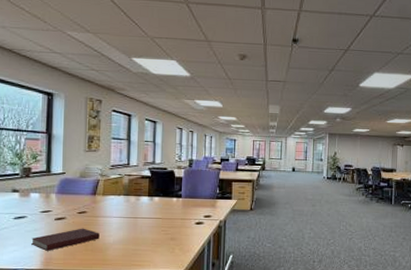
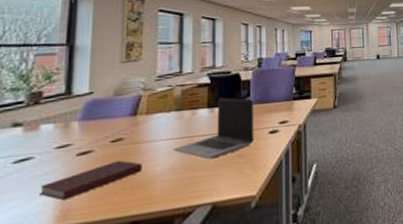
laptop computer: none [122,190,184,238] -> present [173,98,254,160]

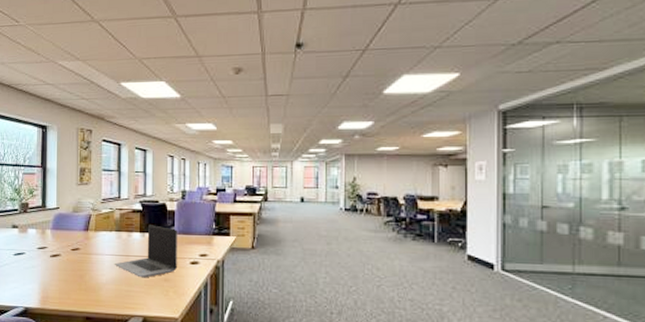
notebook: present [40,160,142,200] -> none [30,266,92,289]

